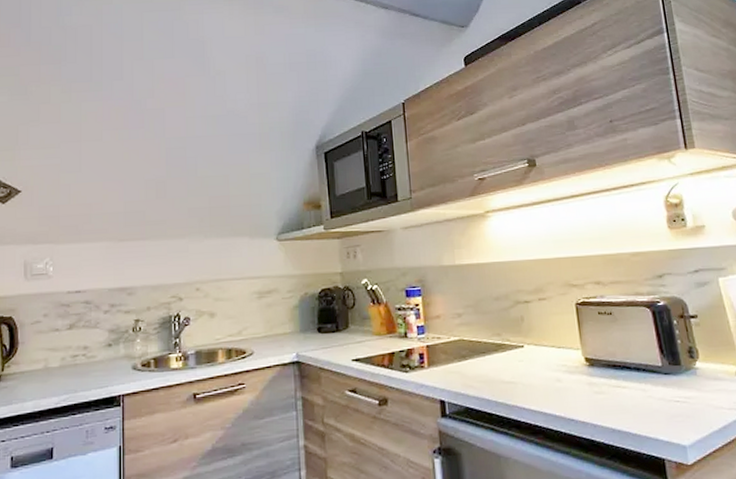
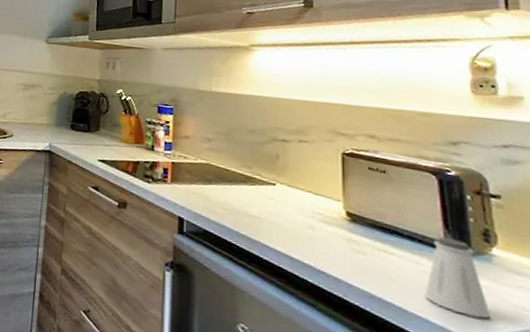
saltshaker: none [651,362,701,426] -> present [424,237,492,319]

